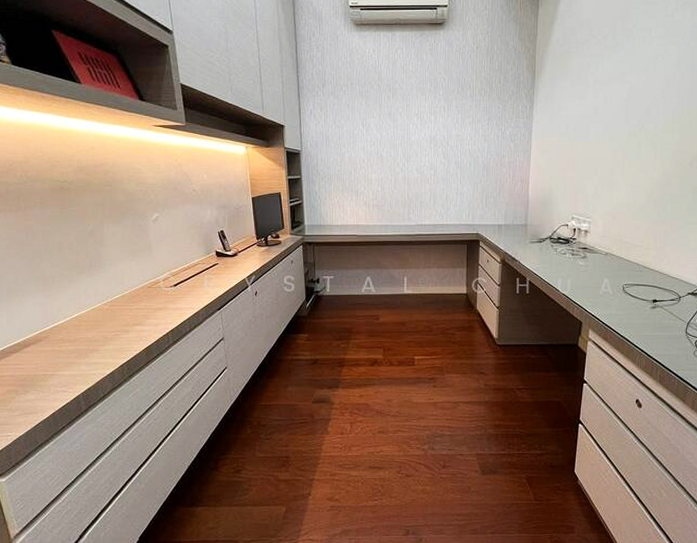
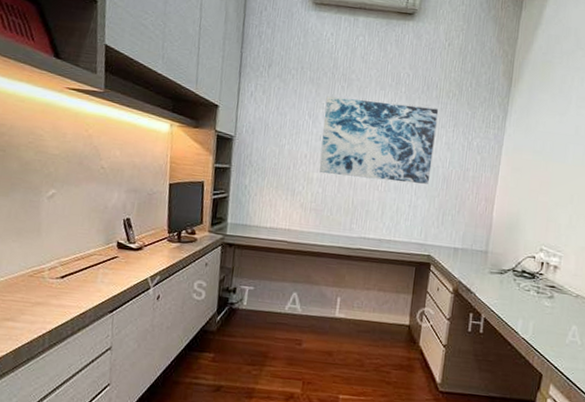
wall art: none [375,106,474,174] -> present [319,96,439,184]

